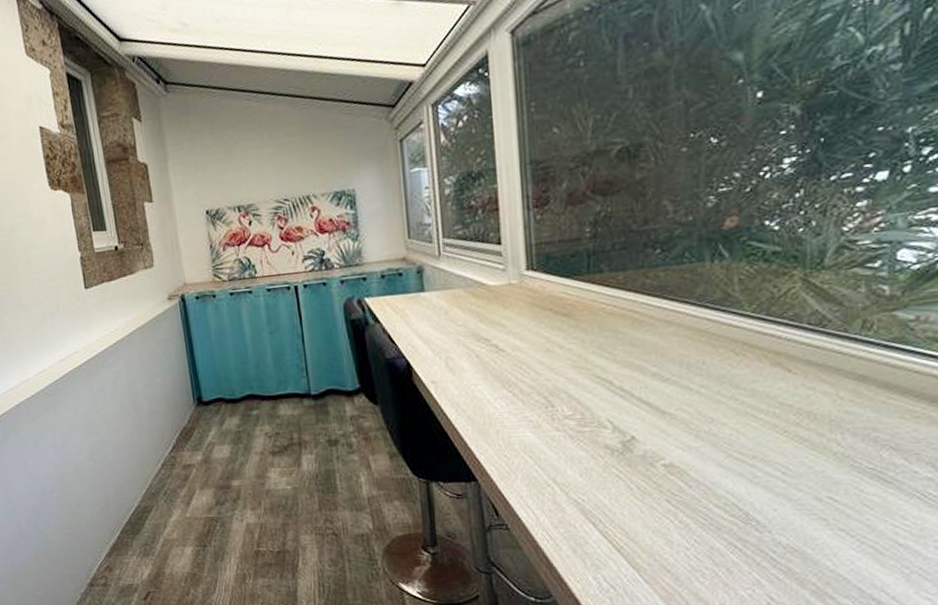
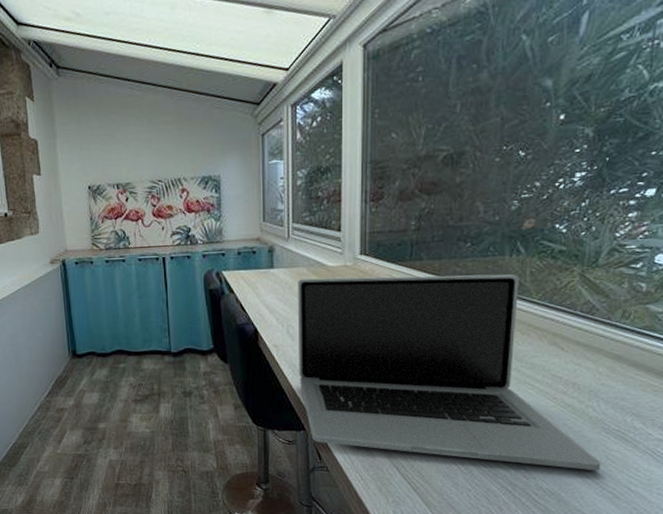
laptop: none [453,283,856,521] -> present [297,274,601,471]

